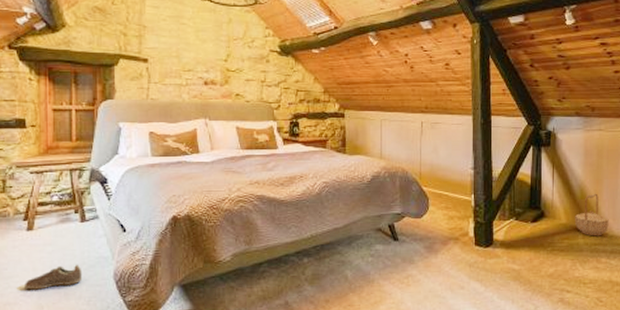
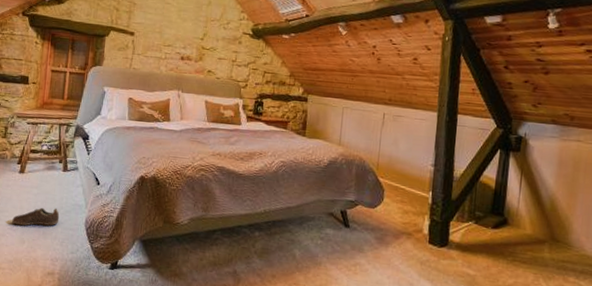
basket: present [574,193,609,236] -> none [540,207,581,254]

